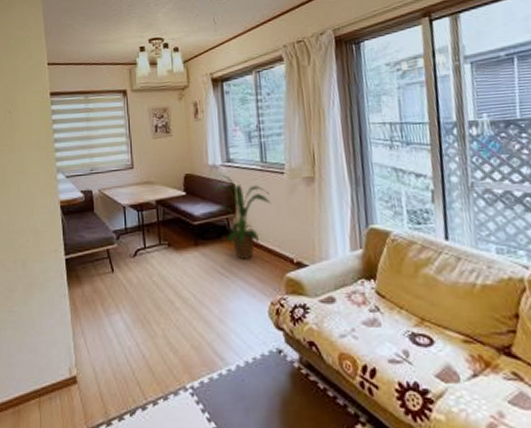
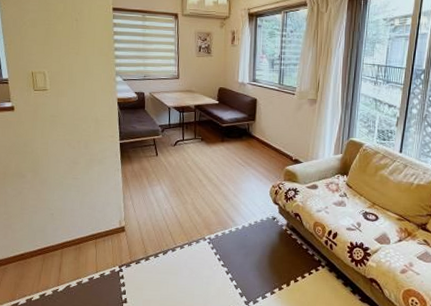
house plant: present [210,173,270,261] -> none [235,89,282,155]

